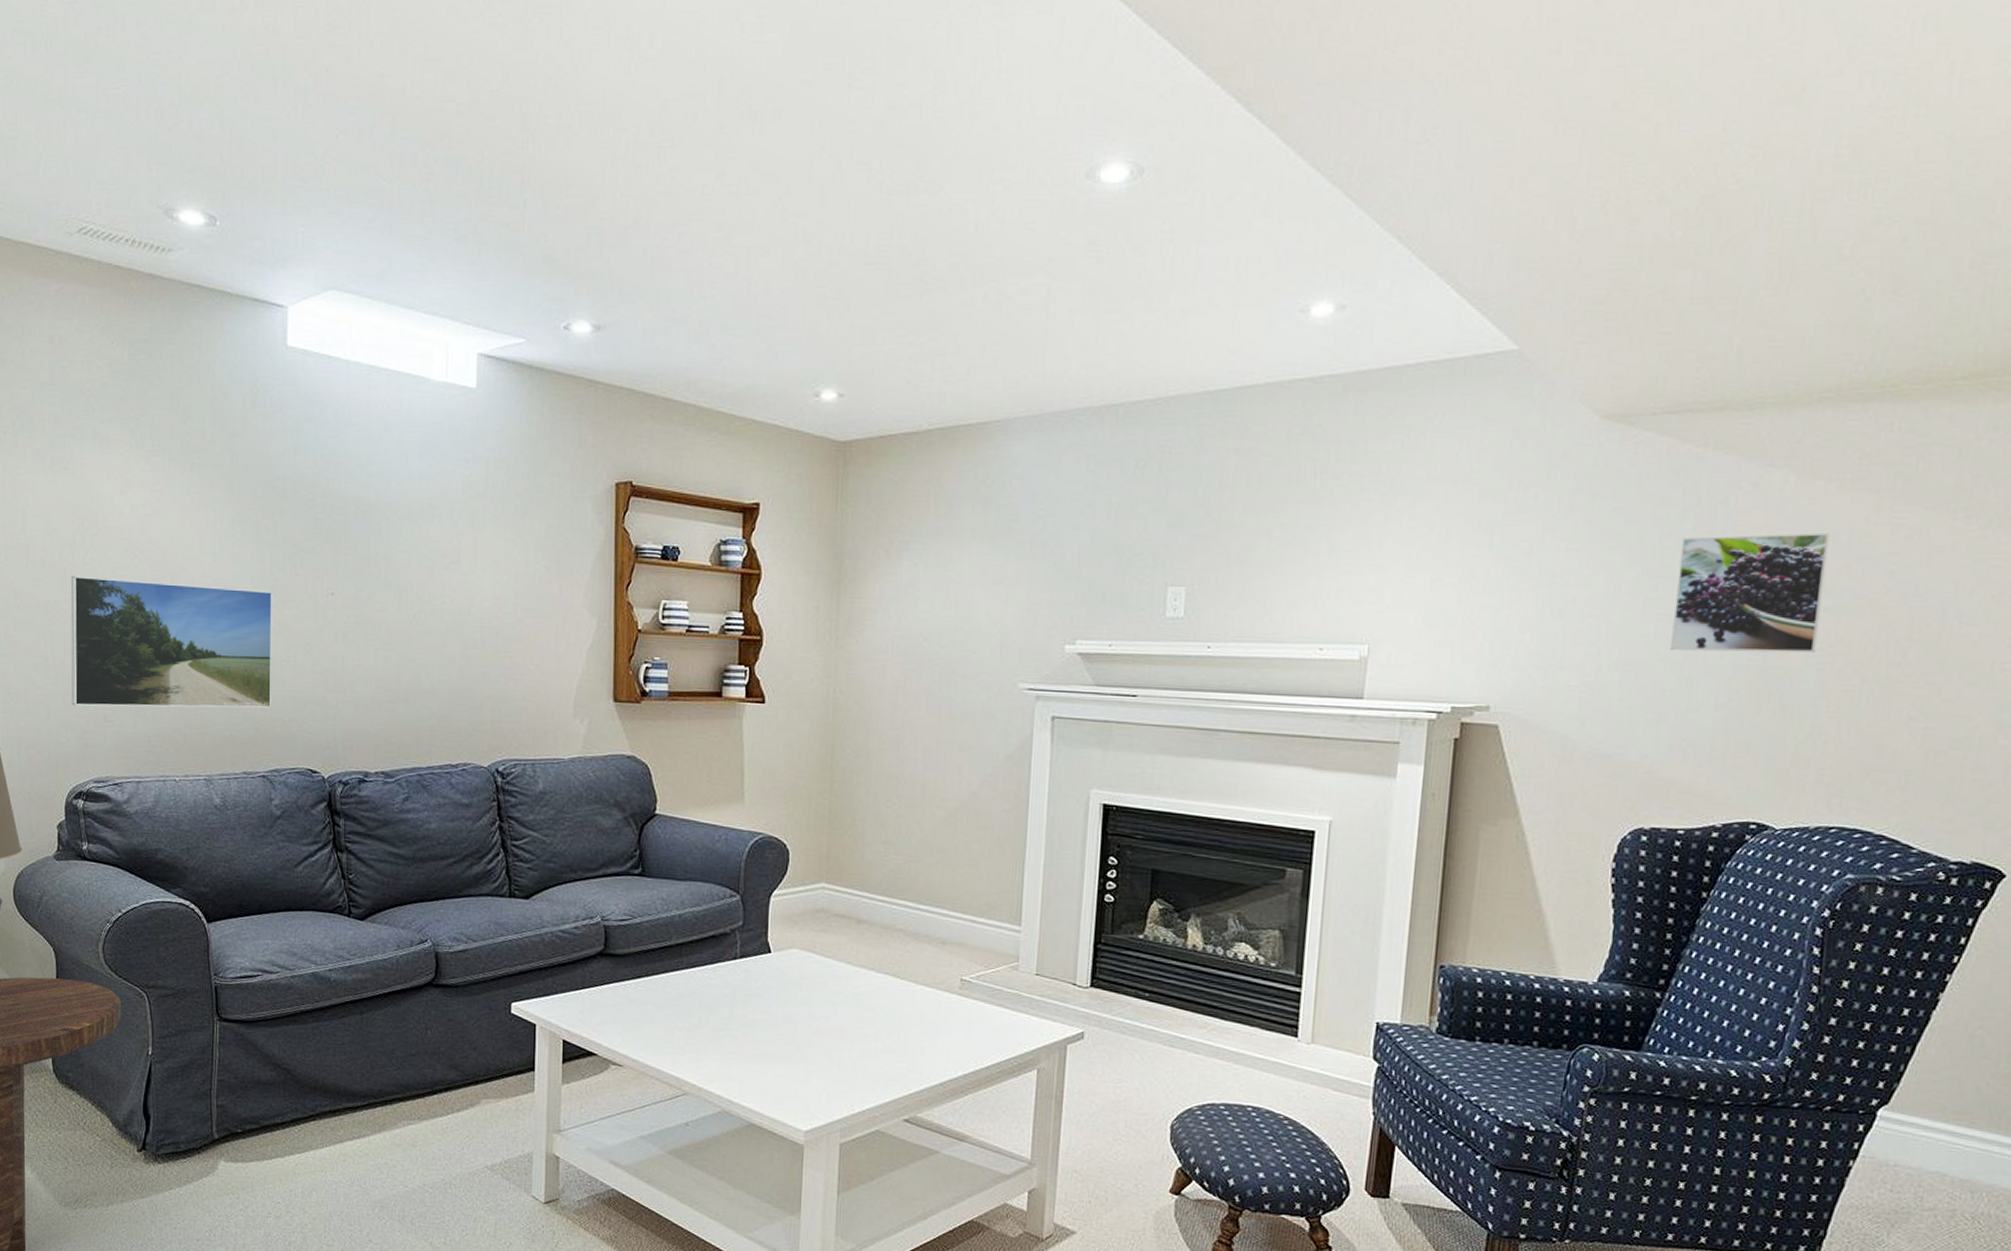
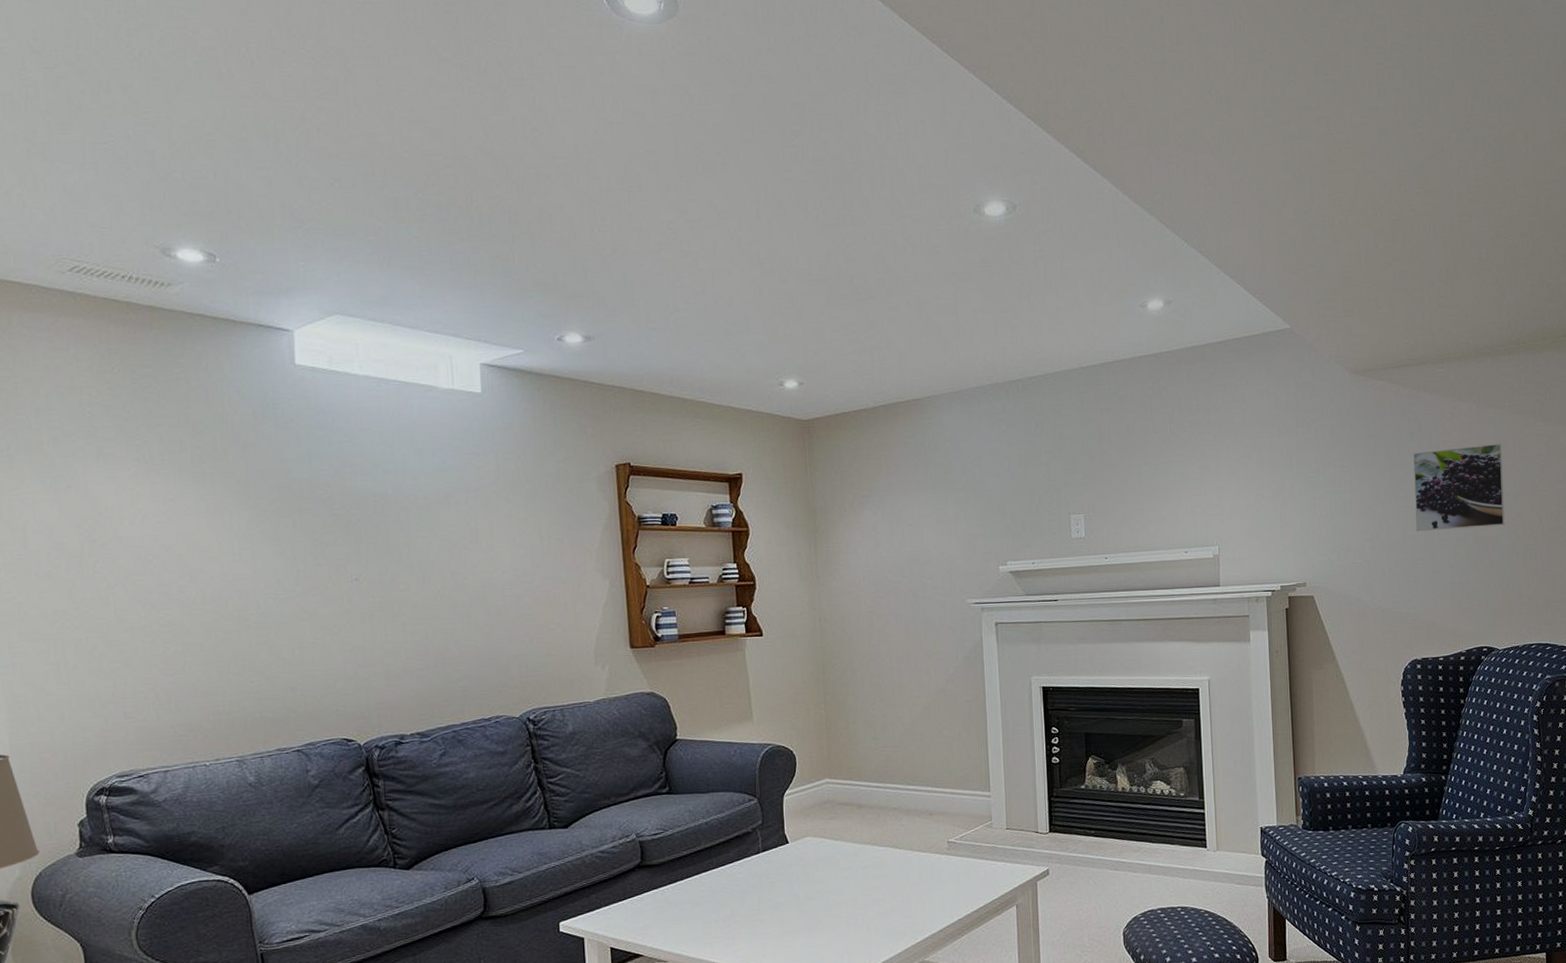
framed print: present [71,575,272,709] -> none [80,582,303,707]

